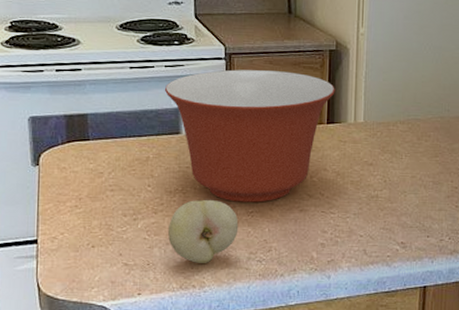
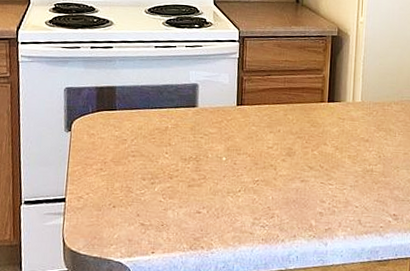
mixing bowl: present [164,69,335,203] -> none [184,51,336,172]
fruit: present [168,199,239,263] -> none [181,167,245,226]

